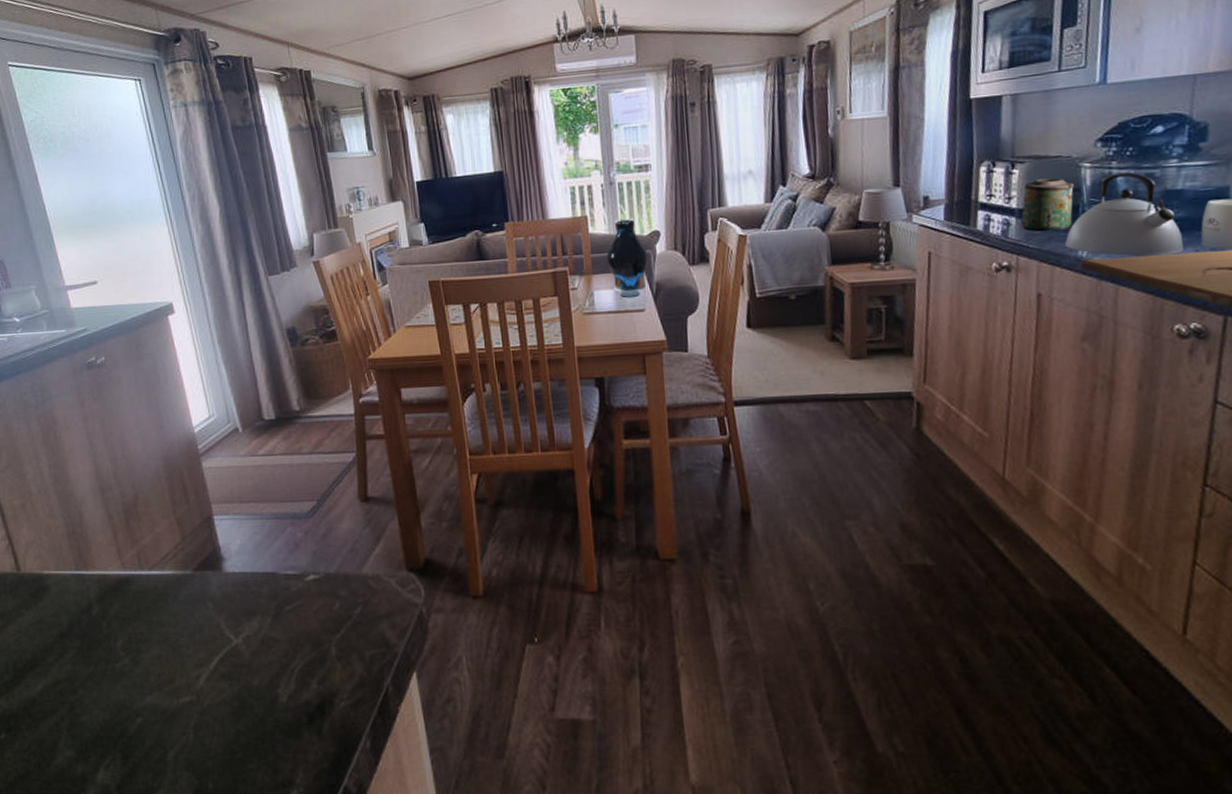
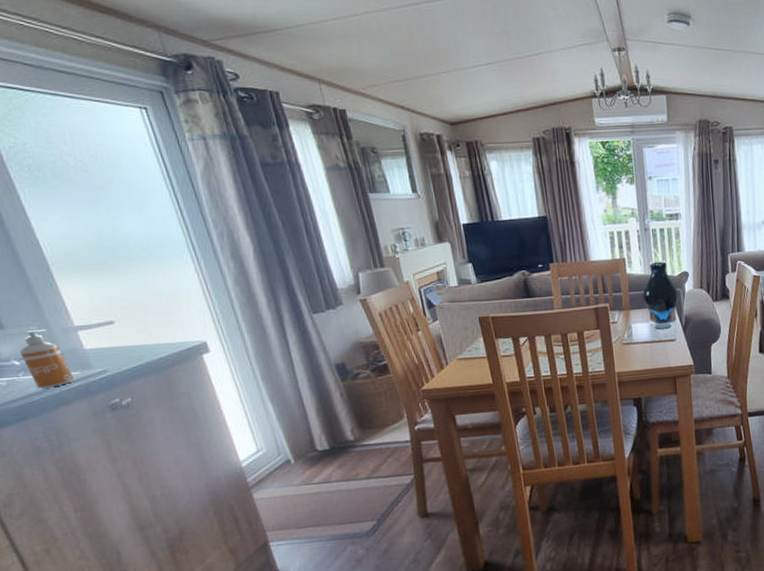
soap dispenser: none [21,289,60,345] -> present [20,329,74,389]

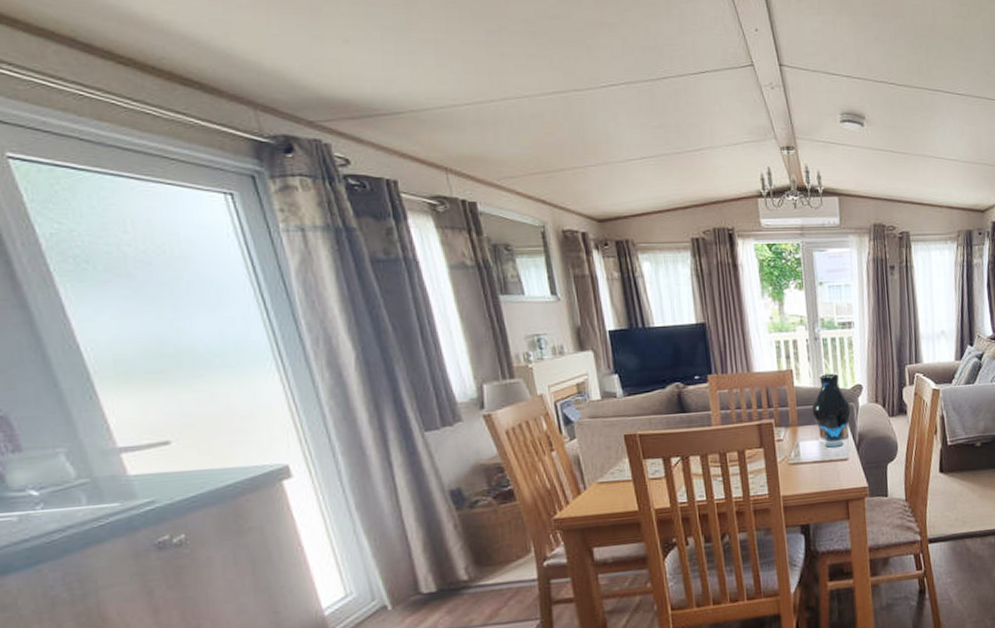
soap dispenser: present [20,329,74,389] -> none [41,452,111,525]

